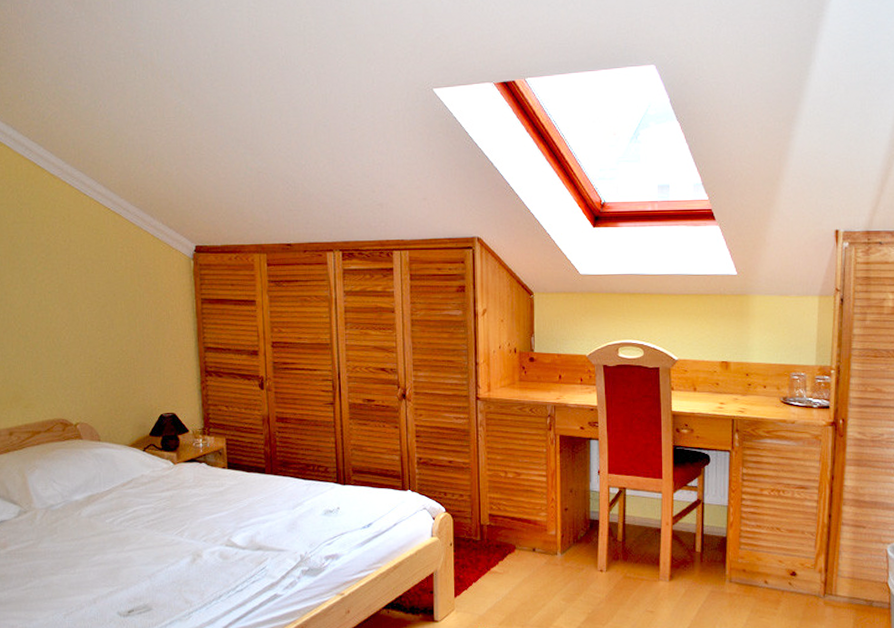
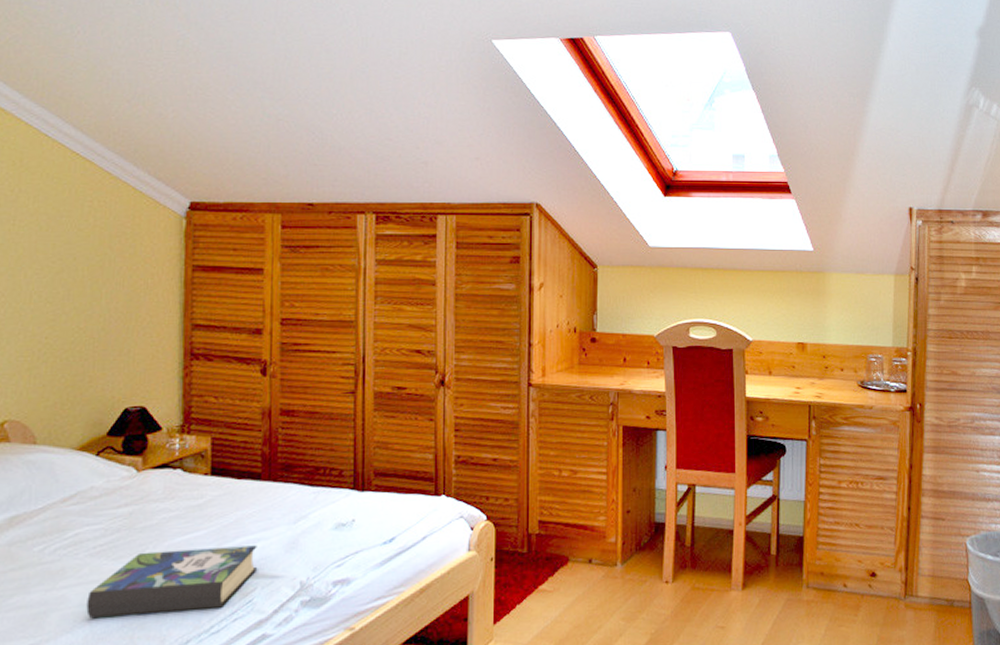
book: none [146,525,268,575] -> present [86,545,258,619]

